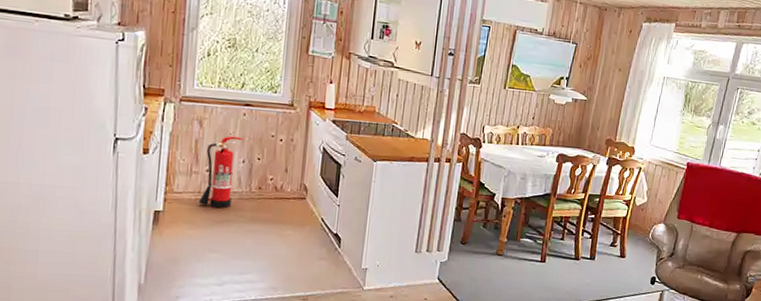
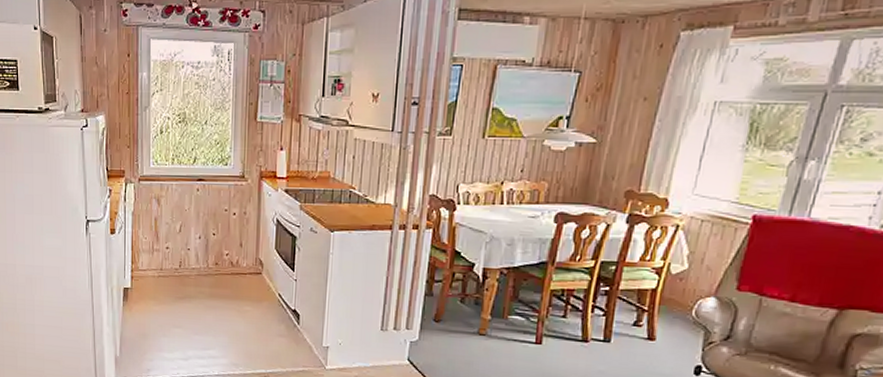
fire extinguisher: present [198,136,244,209] -> none [161,212,198,285]

